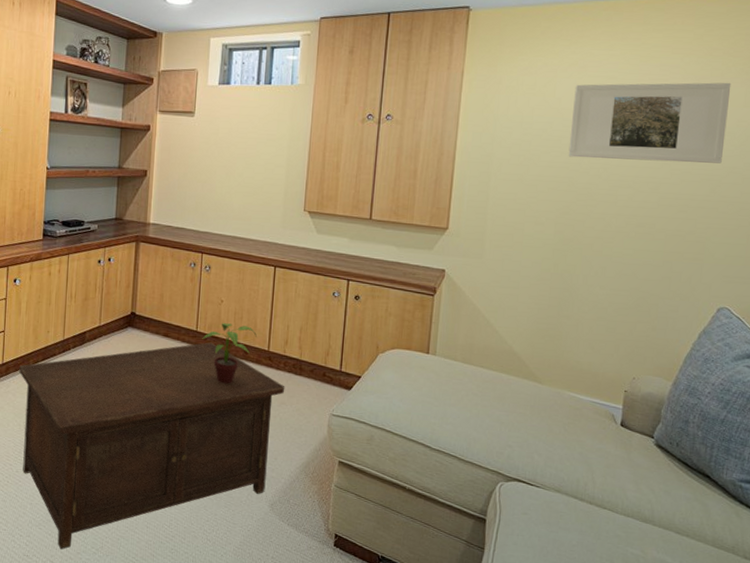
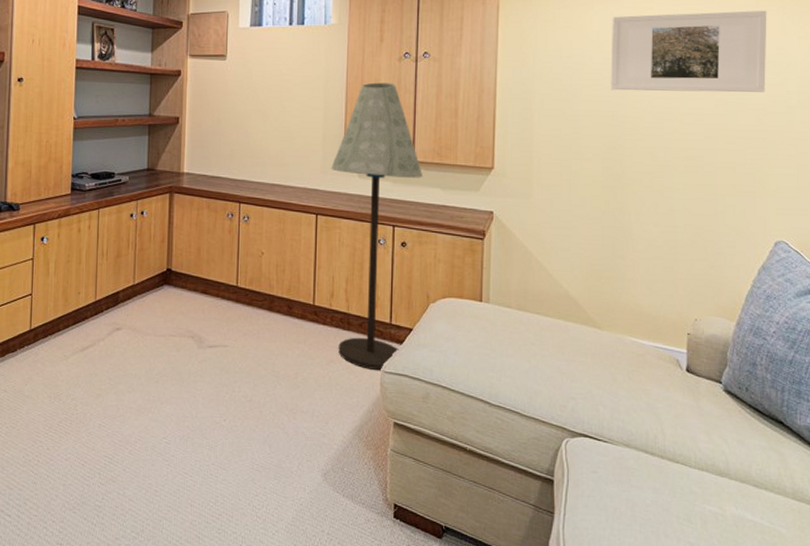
cabinet: present [19,342,285,550] -> none [48,298,333,536]
potted plant: present [202,323,257,384] -> none [243,277,301,343]
floor lamp: none [290,142,380,414] -> present [331,82,423,371]

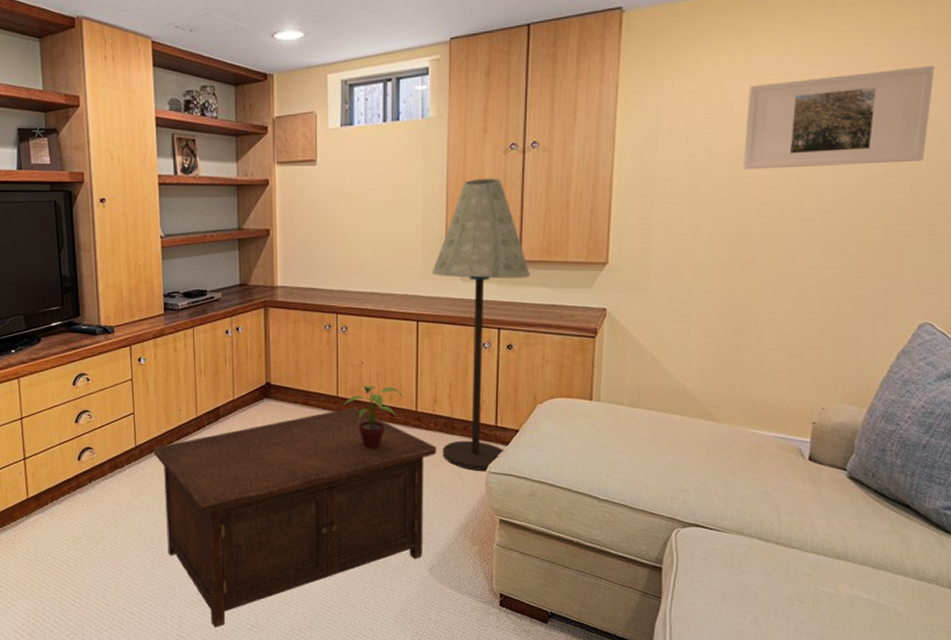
cabinet: none [48,298,333,536] -> present [153,407,437,629]
potted plant: none [243,277,301,343] -> present [344,386,403,449]

